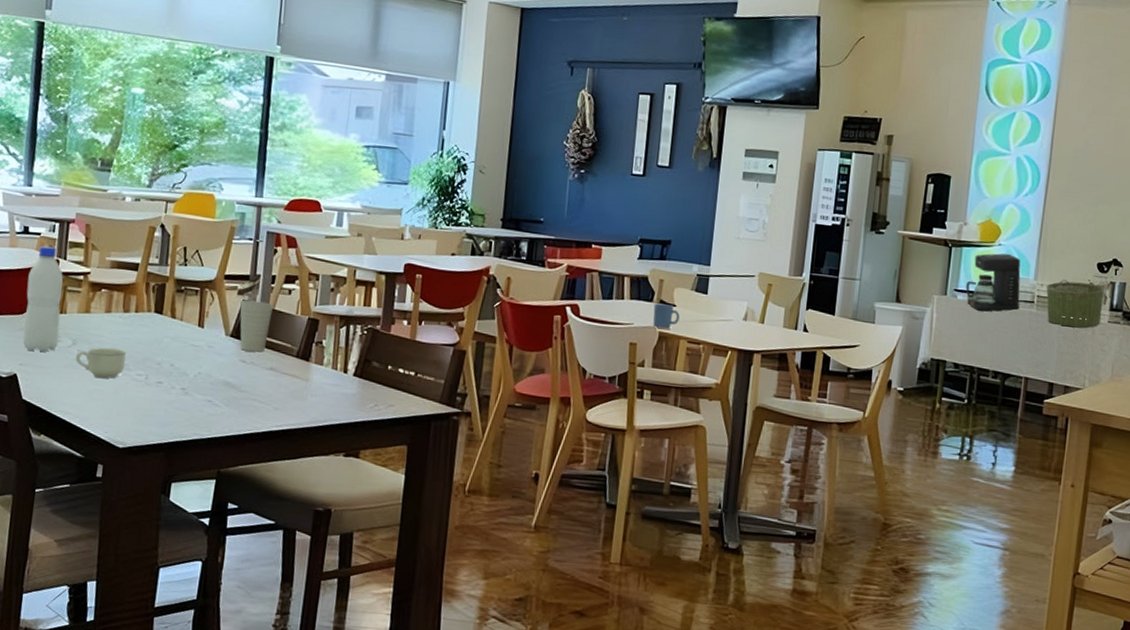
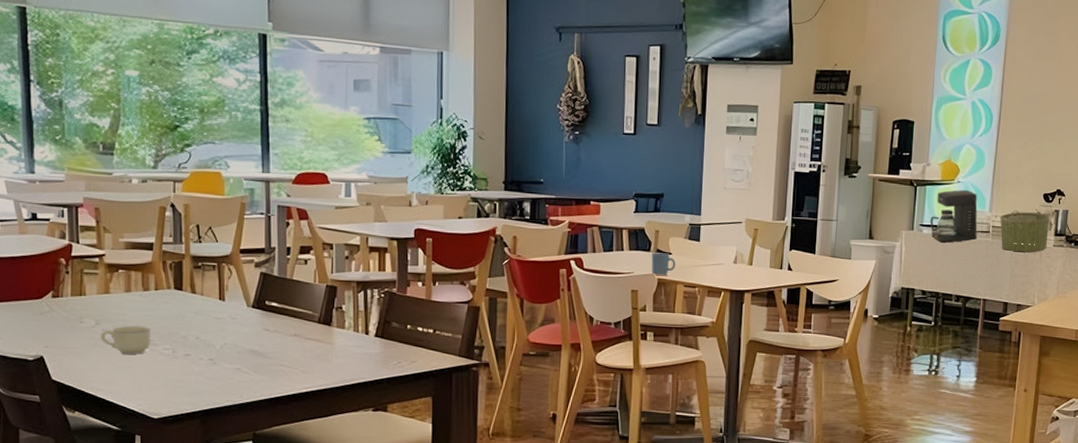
water bottle: present [23,245,63,352] -> none [43,231,81,334]
cup: present [239,299,273,352] -> none [258,272,291,320]

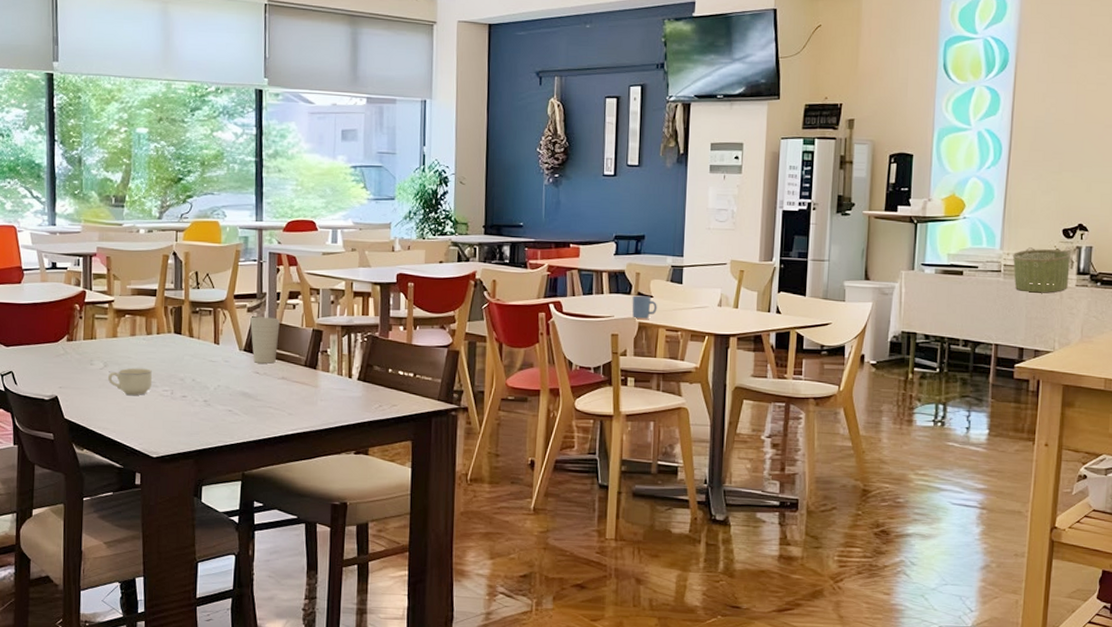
cup: none [258,272,291,320] -> present [250,316,280,364]
coffee maker: present [930,189,978,243] -> none [933,225,987,283]

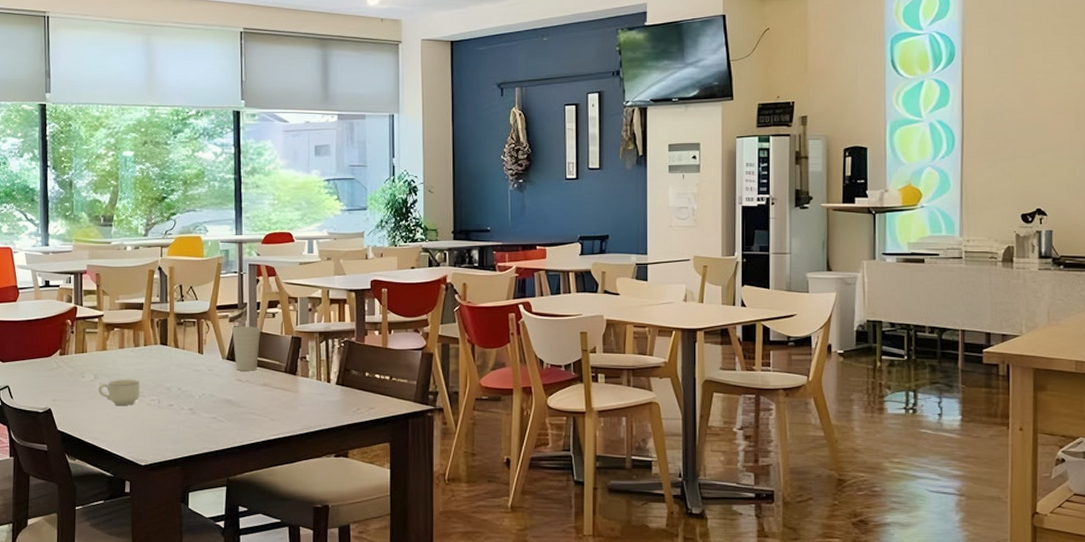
mug: present [632,295,657,320] -> none [599,294,624,317]
basket: present [1012,247,1072,293] -> none [972,233,1032,278]

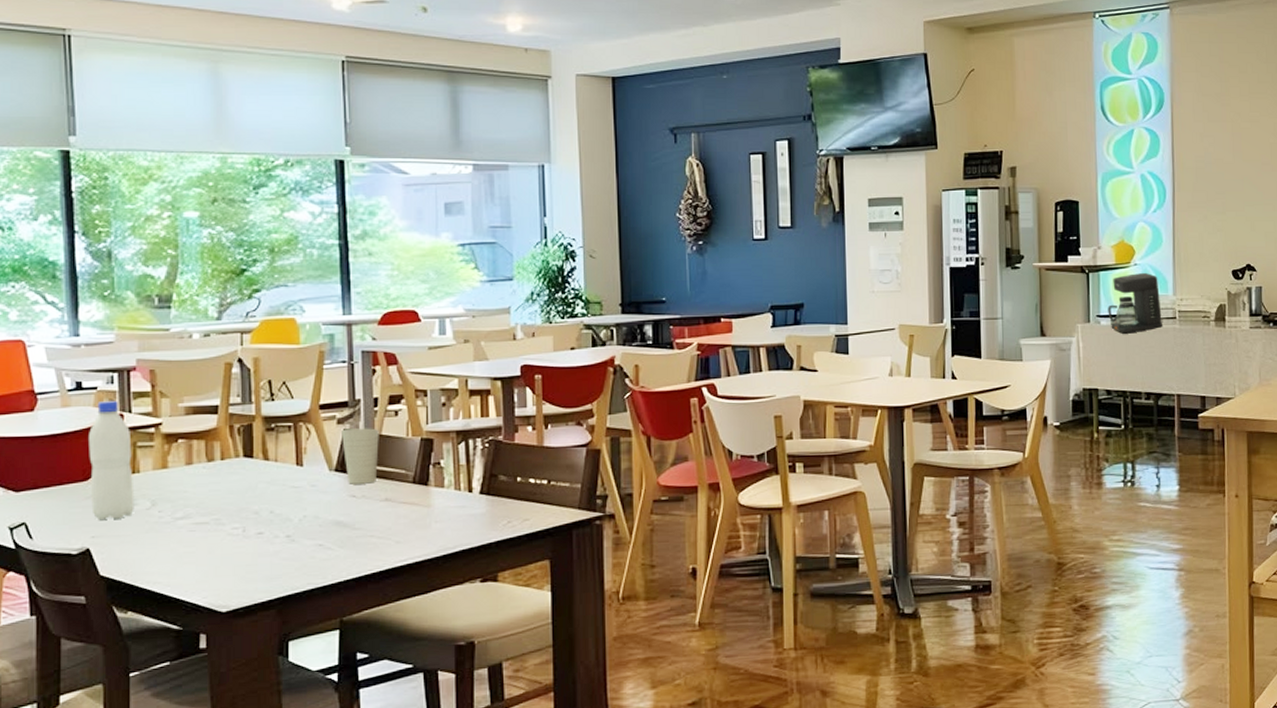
water bottle: none [52,295,83,388] -> present [89,400,135,521]
cup: present [98,379,140,405] -> none [156,503,218,538]
coffee maker: none [893,214,948,271] -> present [1108,272,1162,334]

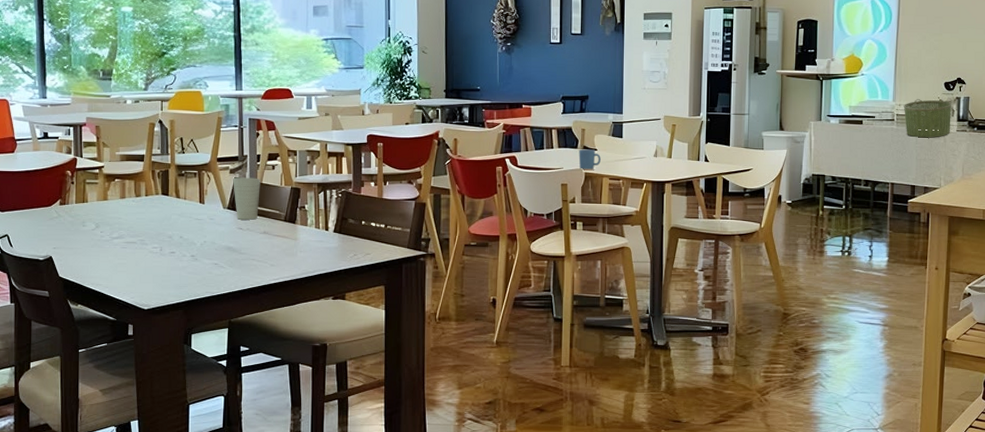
water bottle: present [89,400,135,521] -> none [52,147,84,237]
mug: none [794,370,823,398] -> present [578,149,601,171]
coffee maker: present [1108,272,1162,334] -> none [837,81,882,131]
basket: none [1185,291,1243,338] -> present [903,99,952,138]

